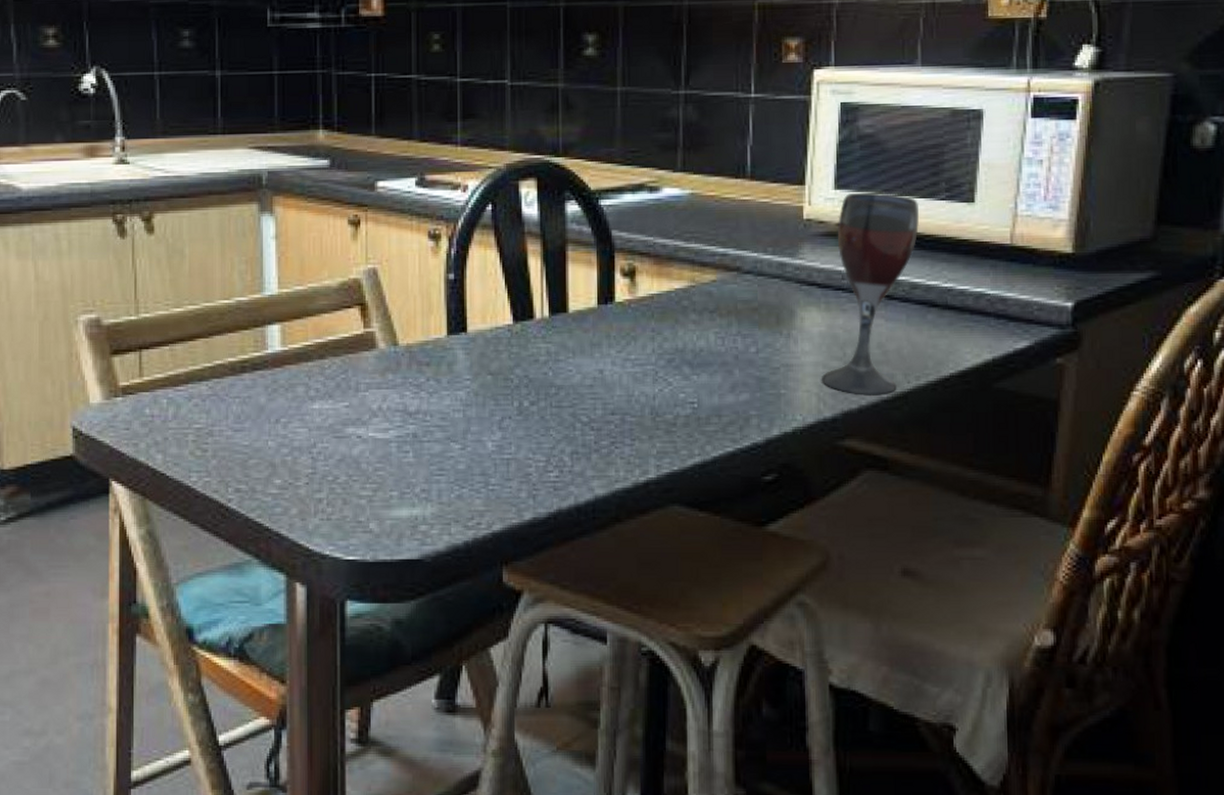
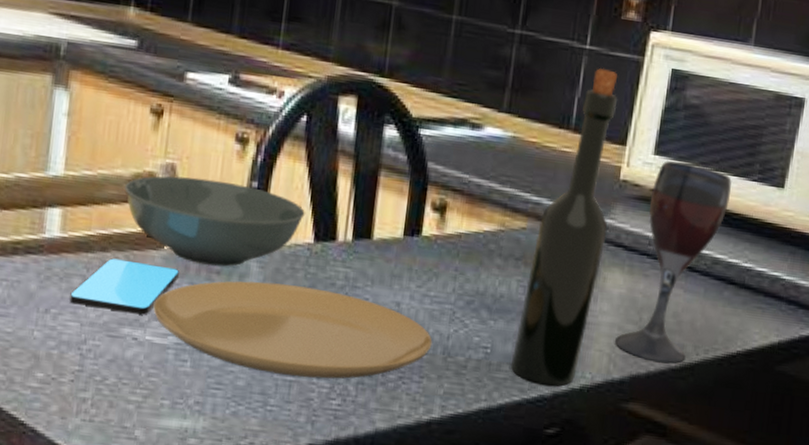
mobile phone: none [296,364,392,414] -> present [69,258,179,315]
bowl: none [334,277,501,359] -> present [125,175,305,267]
plate: none [372,367,639,453] -> present [153,281,433,379]
wine bottle: none [719,113,798,435] -> present [510,67,618,387]

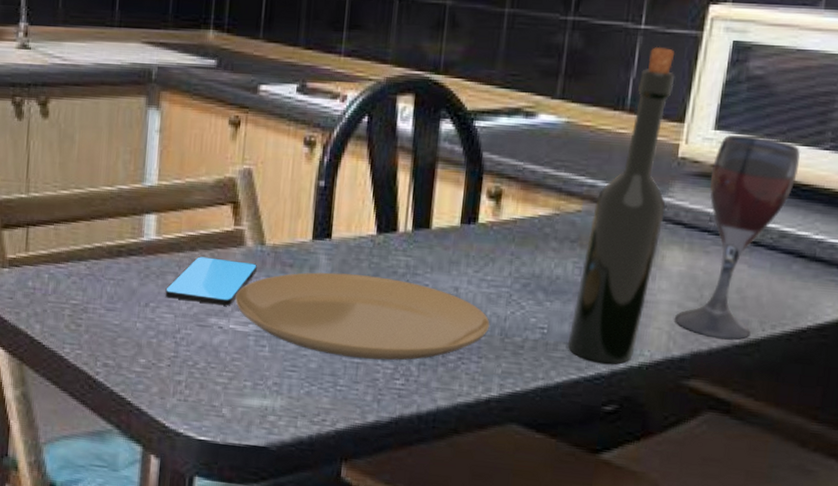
bowl: present [125,175,305,267] -> none [209,180,368,260]

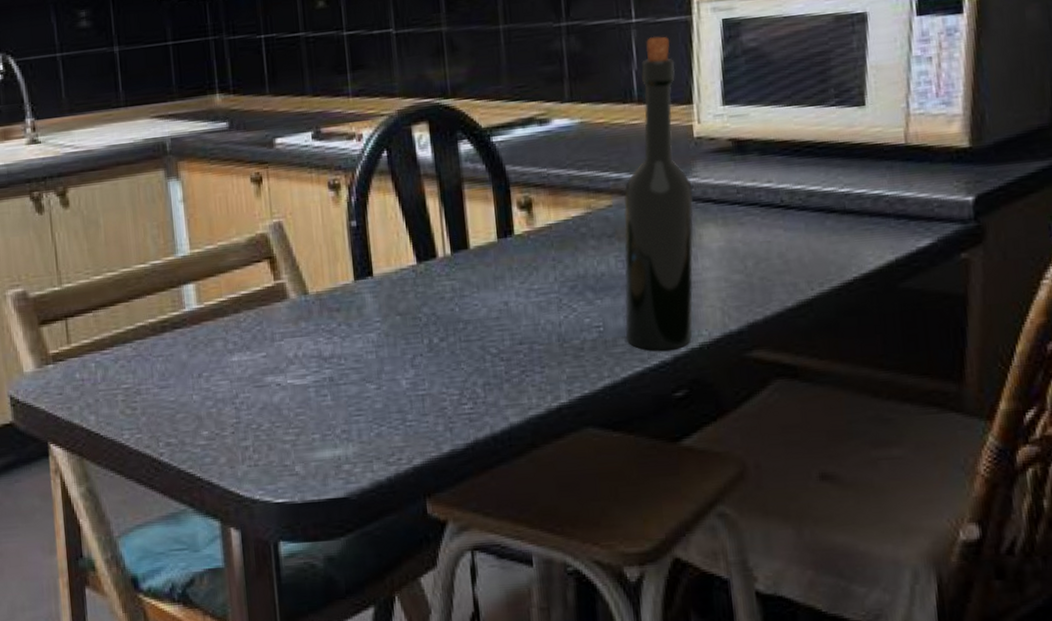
mobile phone: present [165,256,257,306] -> none [216,314,305,365]
plate: present [235,272,490,361] -> none [288,304,546,392]
cup: present [675,134,801,341] -> none [724,104,812,306]

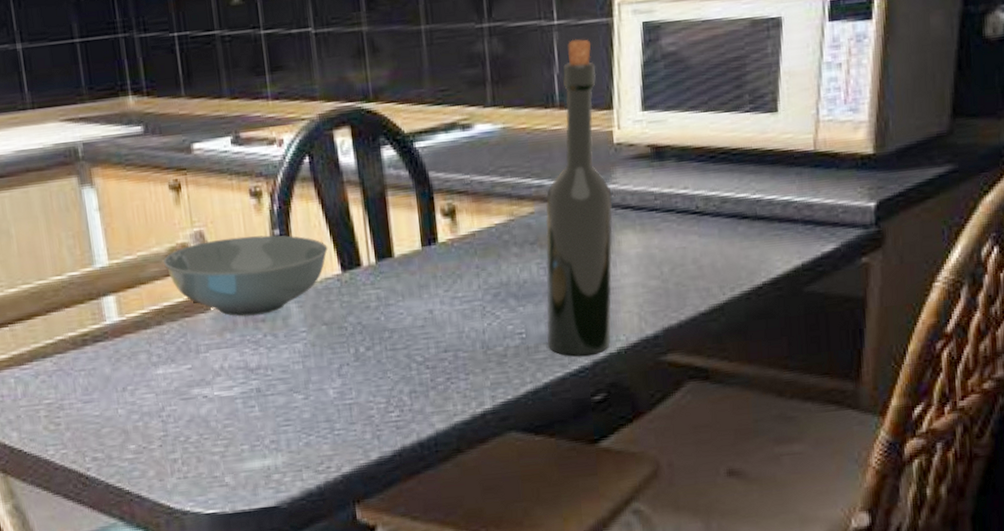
bowl: none [243,226,404,306] -> present [163,235,328,317]

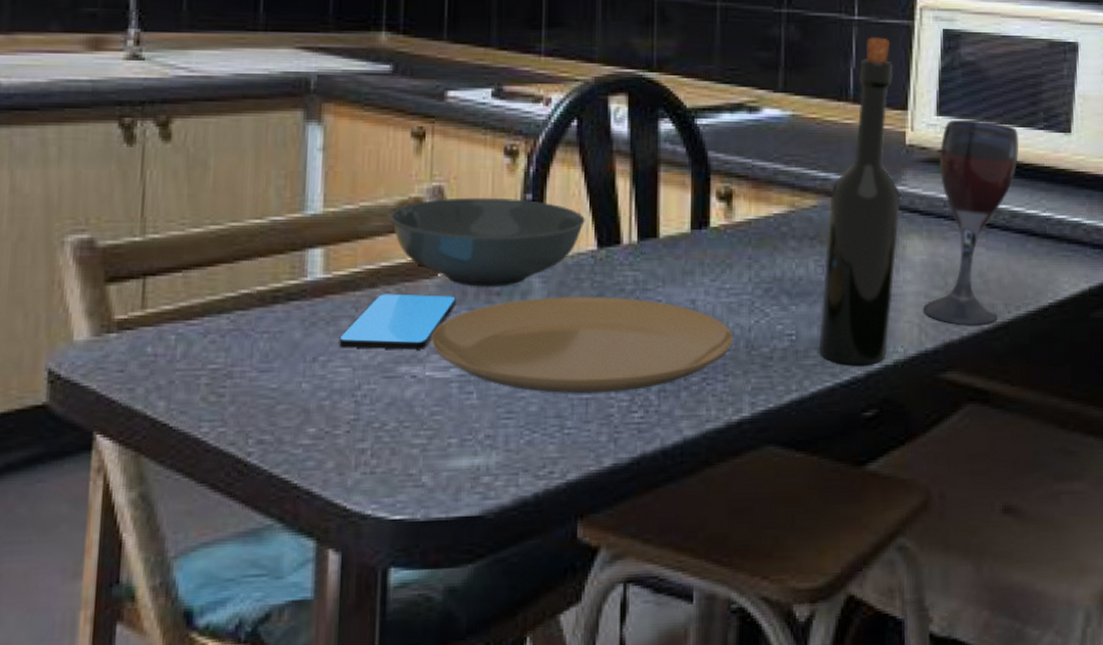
mobile phone: none [140,325,230,378] -> present [339,293,456,350]
plate: none [214,313,470,401] -> present [431,296,734,393]
cup: none [642,110,727,311] -> present [924,119,1020,326]

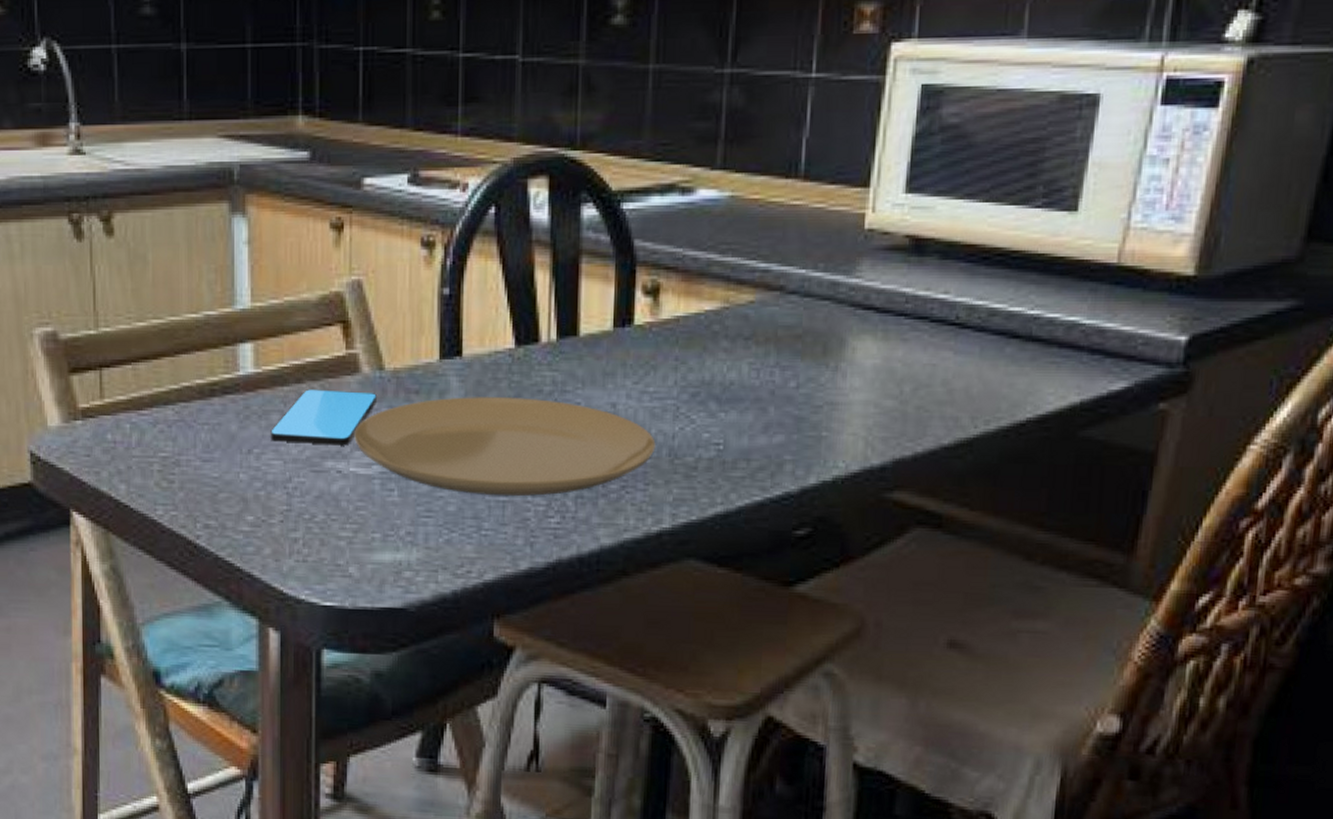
bowl: present [390,197,585,288] -> none [313,292,503,386]
wine bottle: present [818,36,900,368] -> none [748,97,856,483]
cup: present [924,119,1020,326] -> none [872,197,1009,442]

